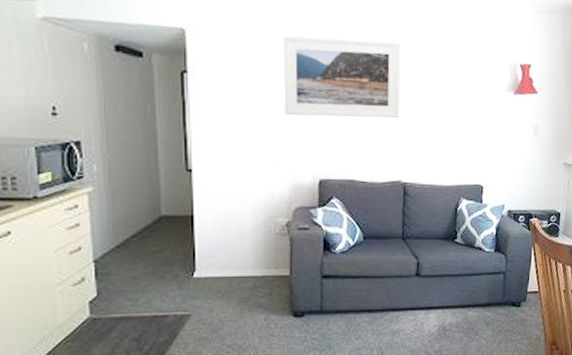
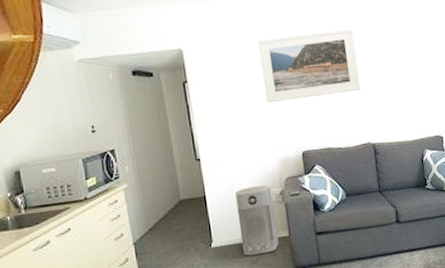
air purifier: none [231,212,278,293] -> present [235,185,279,256]

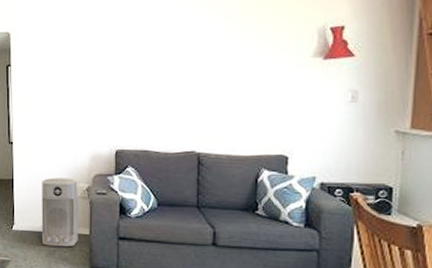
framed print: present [257,28,361,102] -> none [84,21,193,94]

